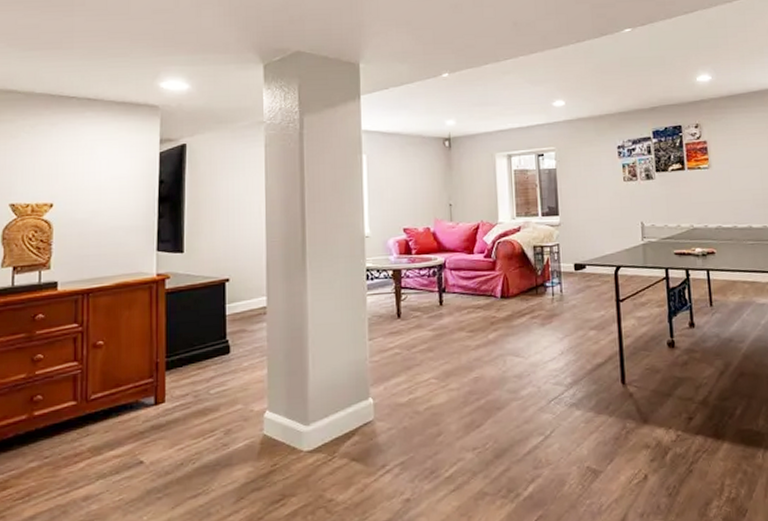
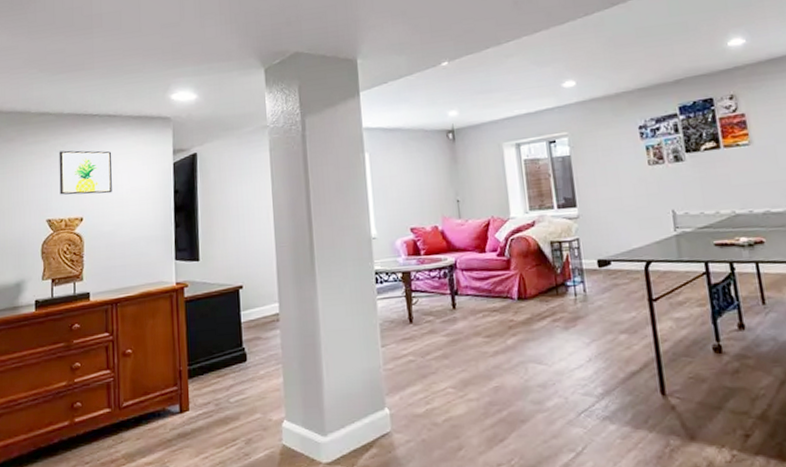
wall art: none [26,132,90,180] -> present [59,150,112,195]

